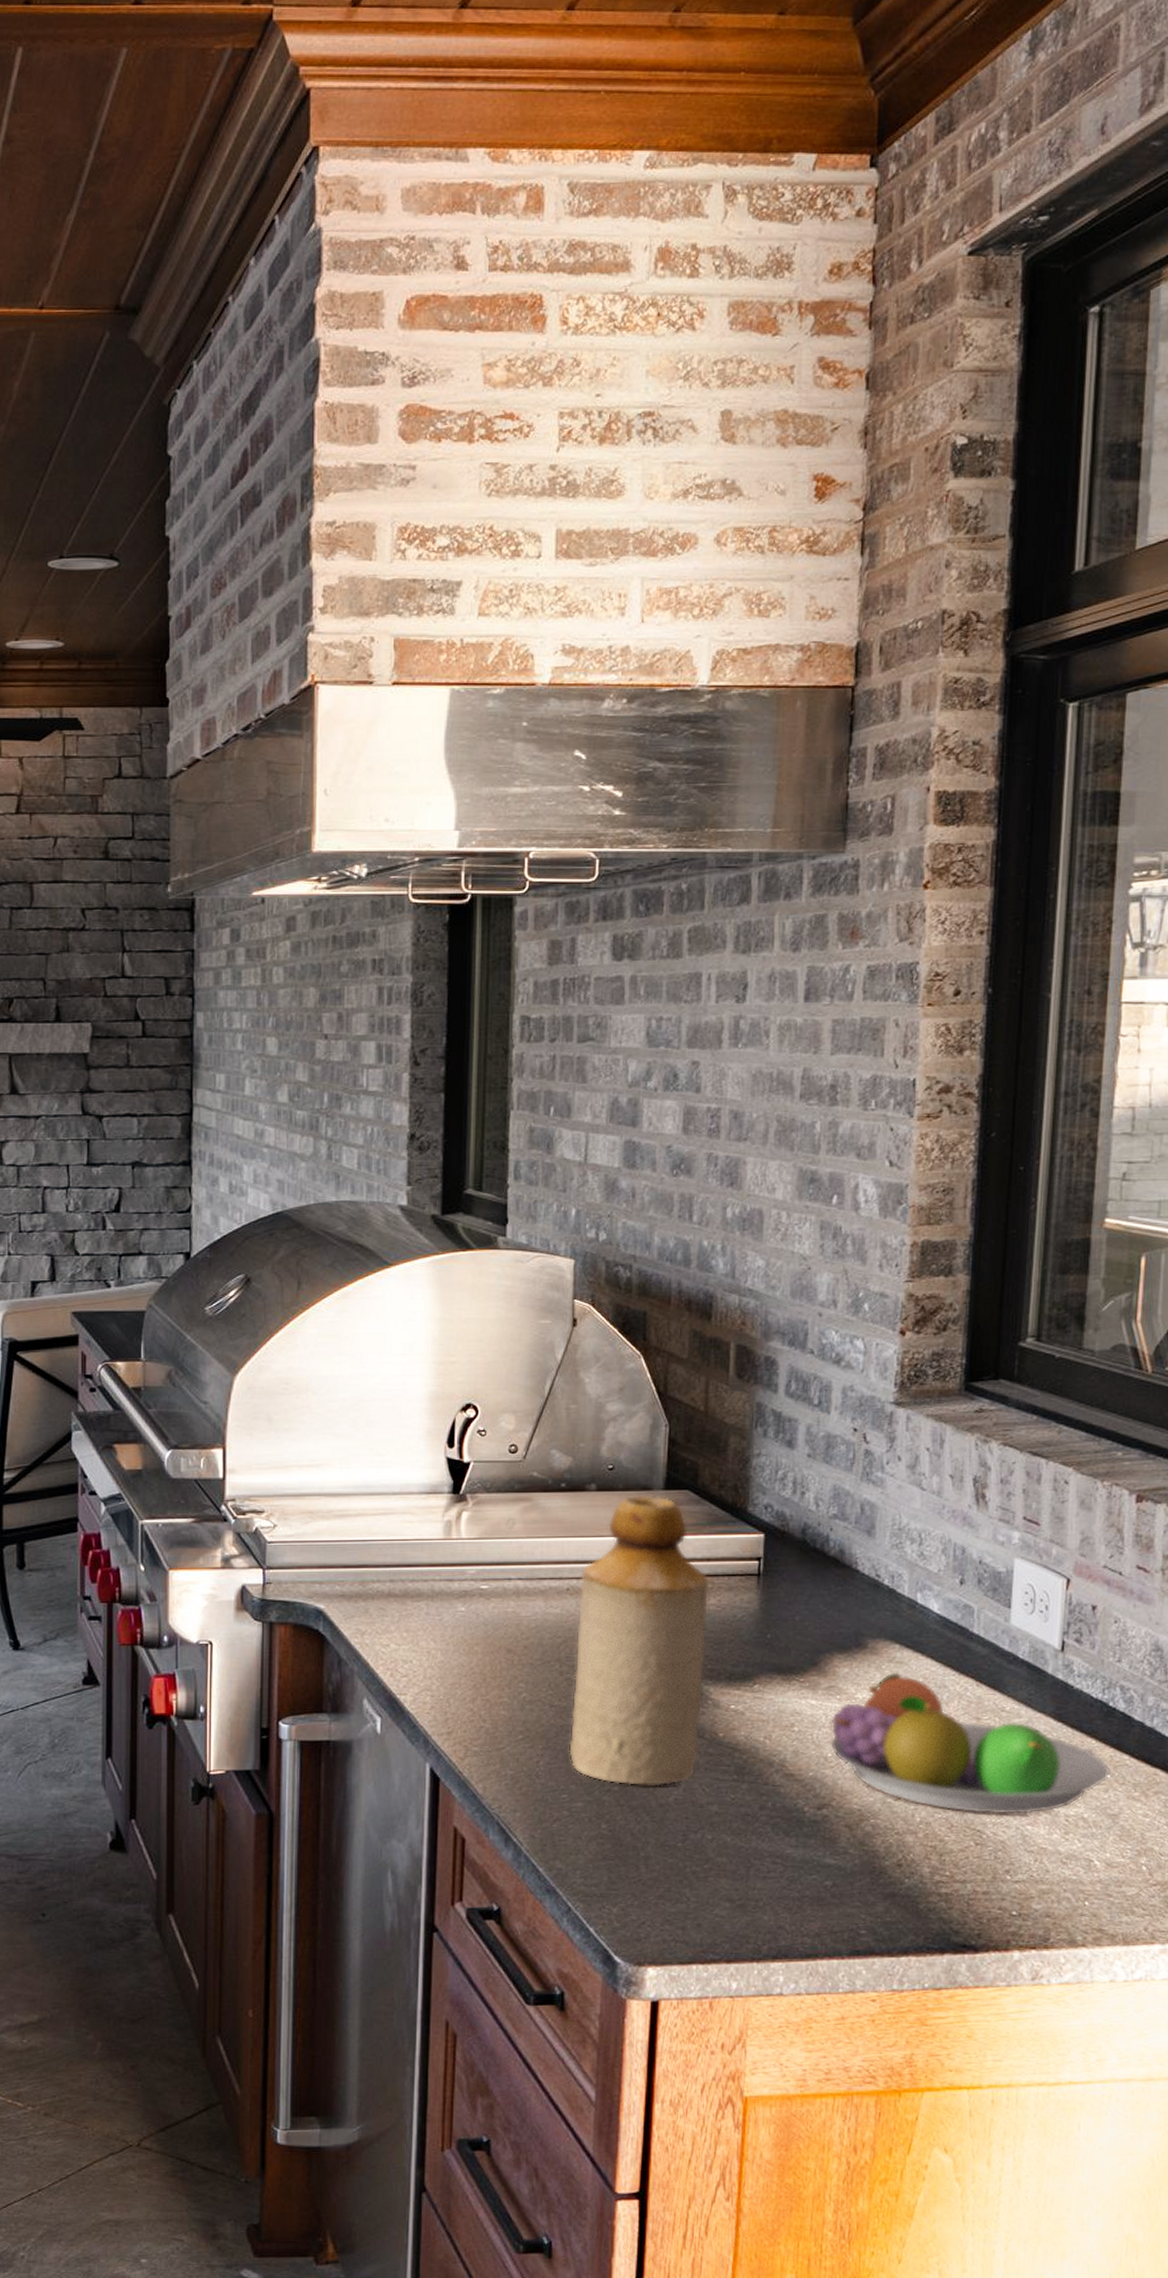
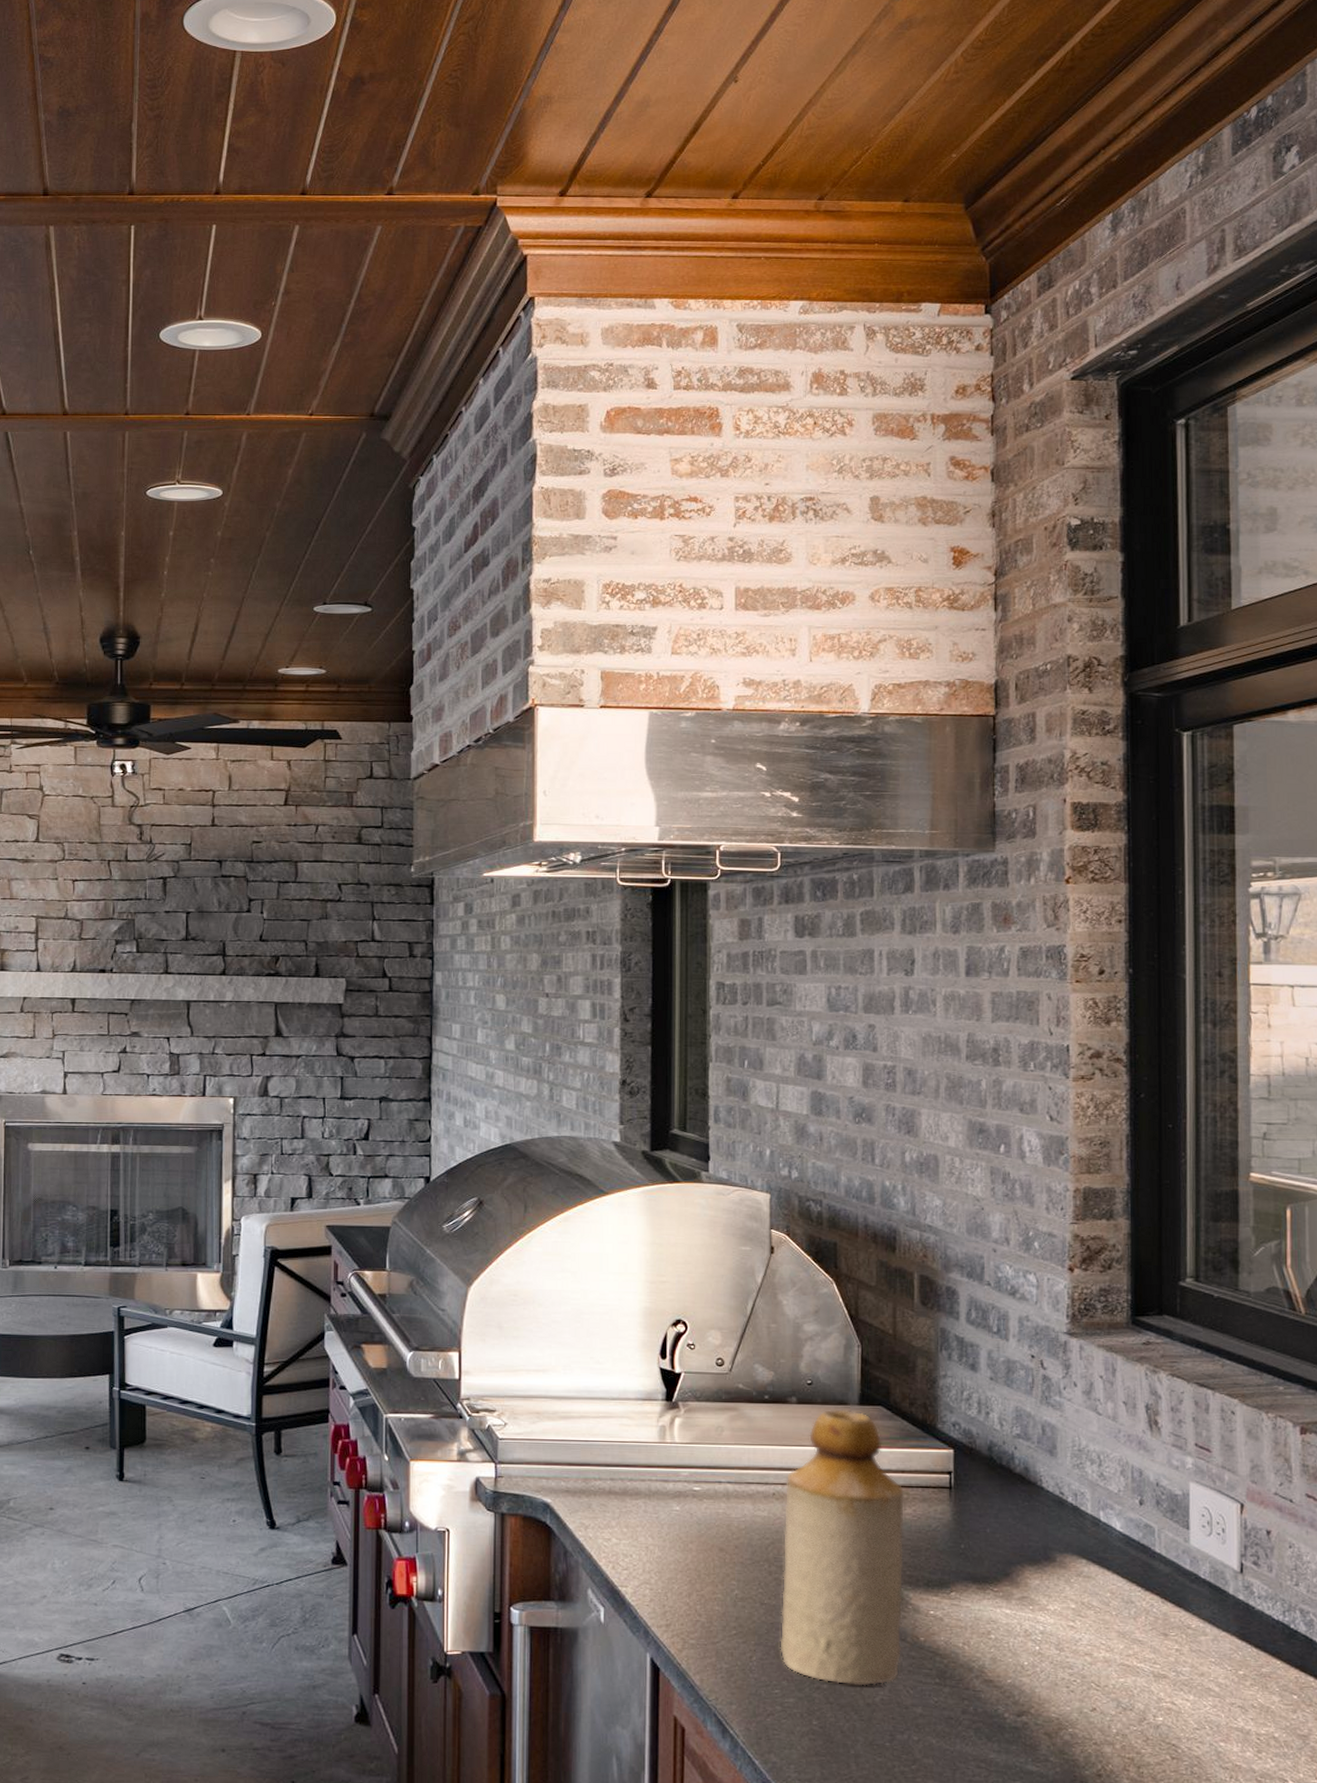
fruit bowl: present [830,1672,1111,1814] -> none [1025,1586,1298,1731]

